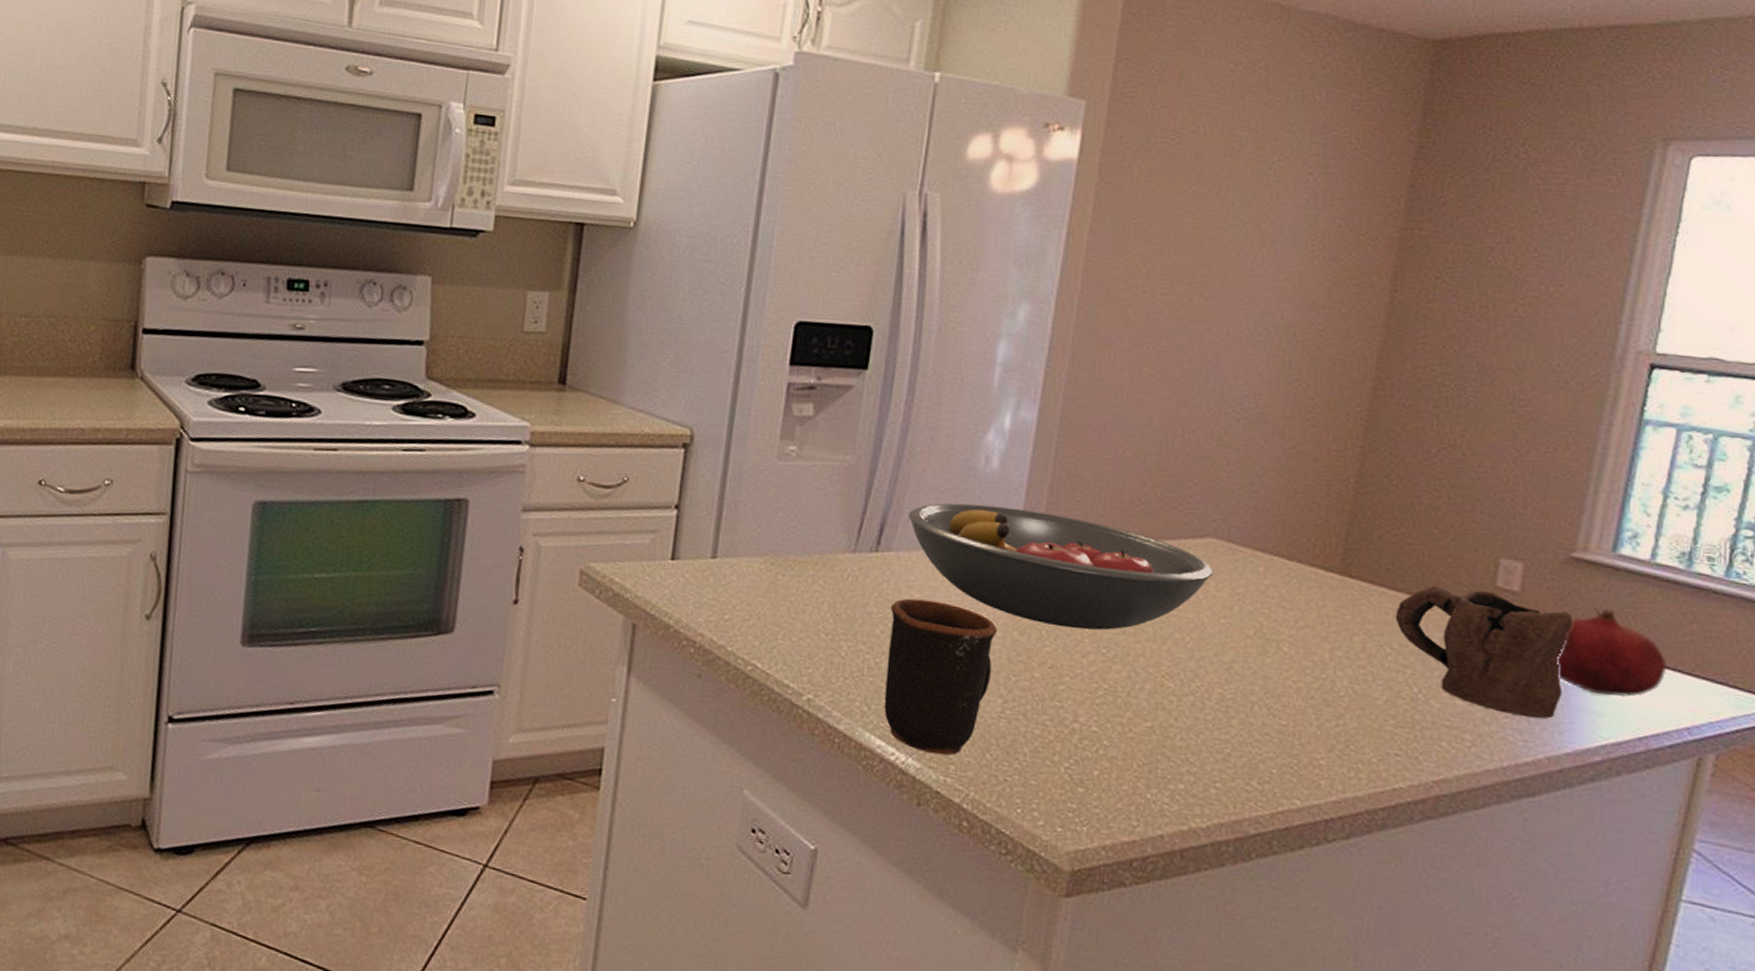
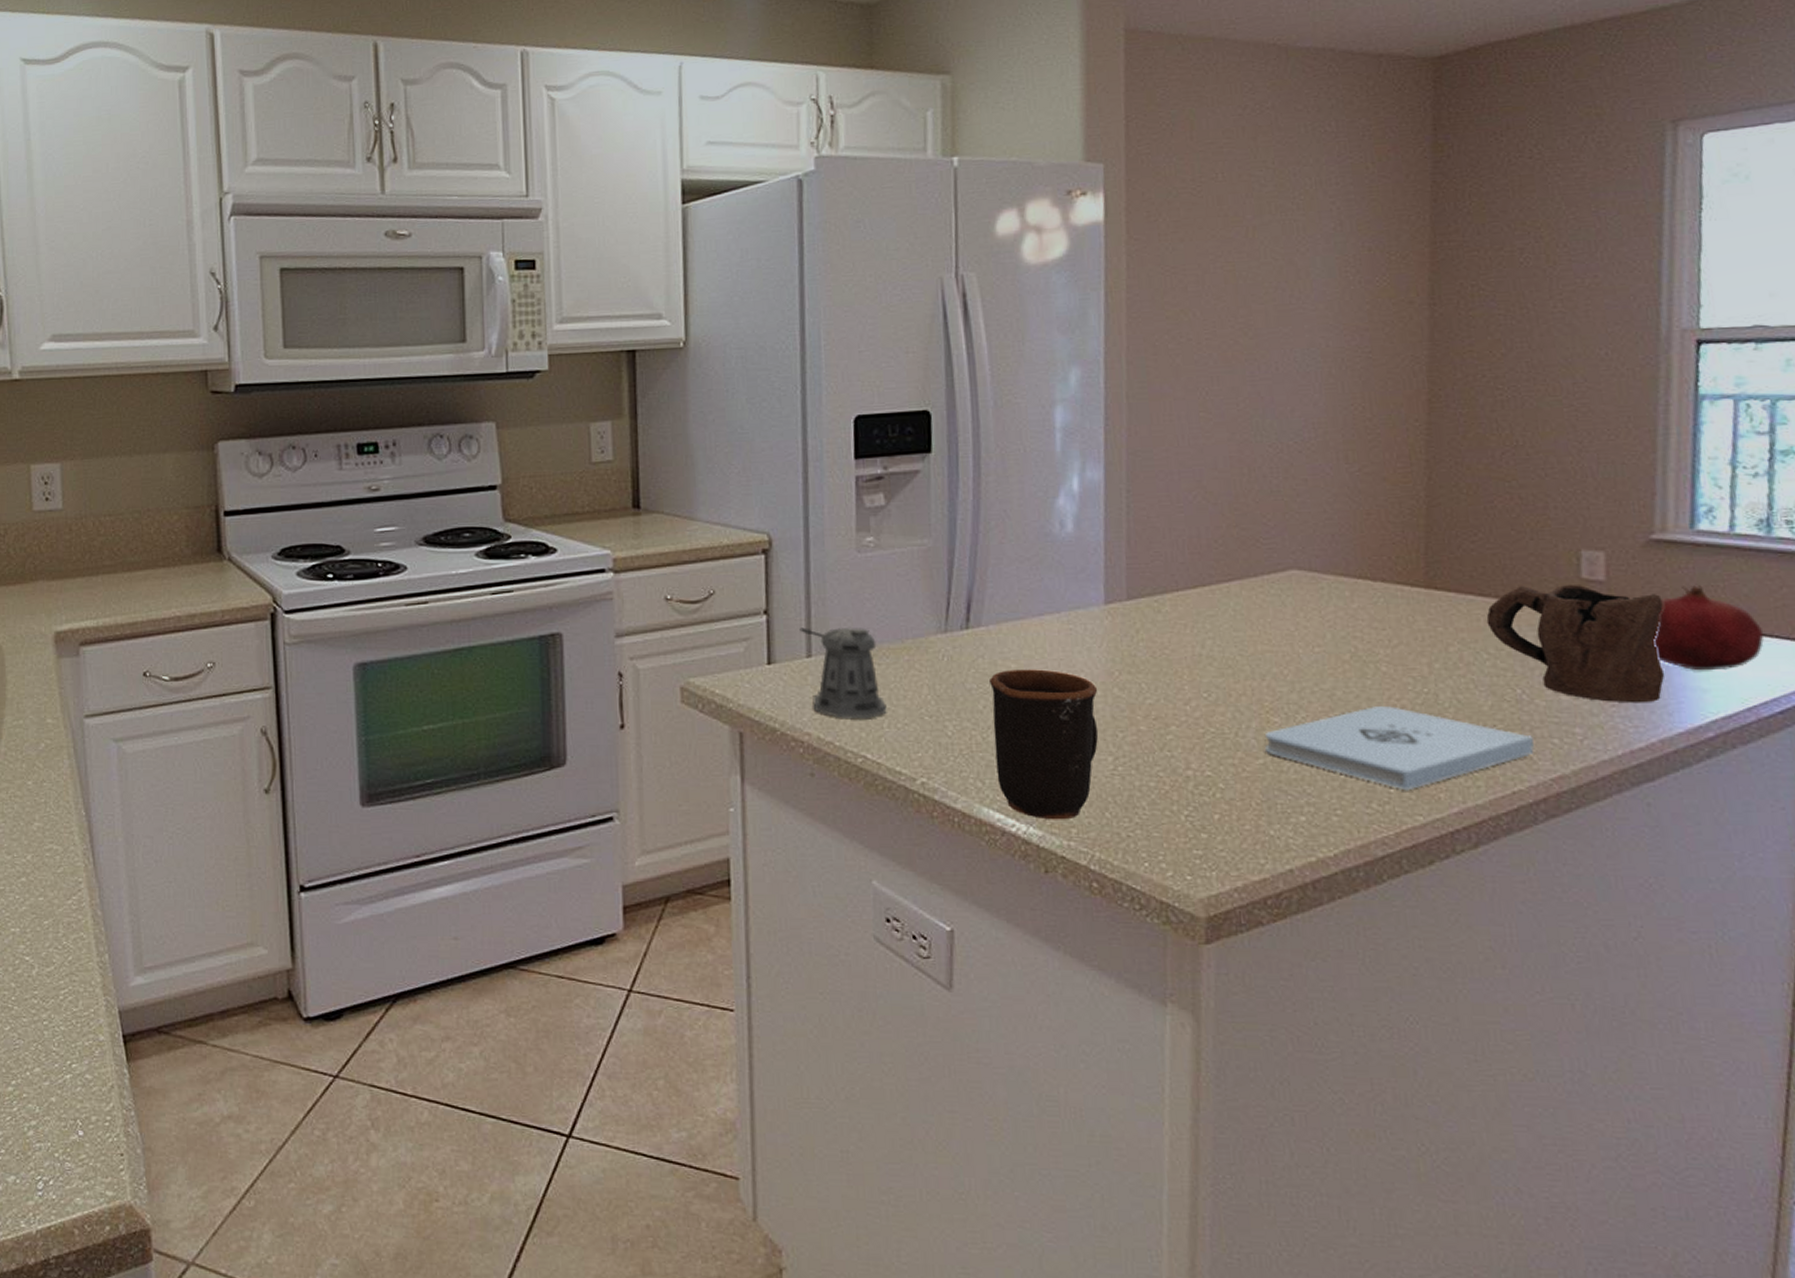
pepper shaker: none [708,527,784,628] -> present [799,627,887,719]
fruit bowl: present [907,503,1214,631] -> none [992,567,1301,678]
notepad: none [1155,685,1422,774] -> present [1265,706,1534,791]

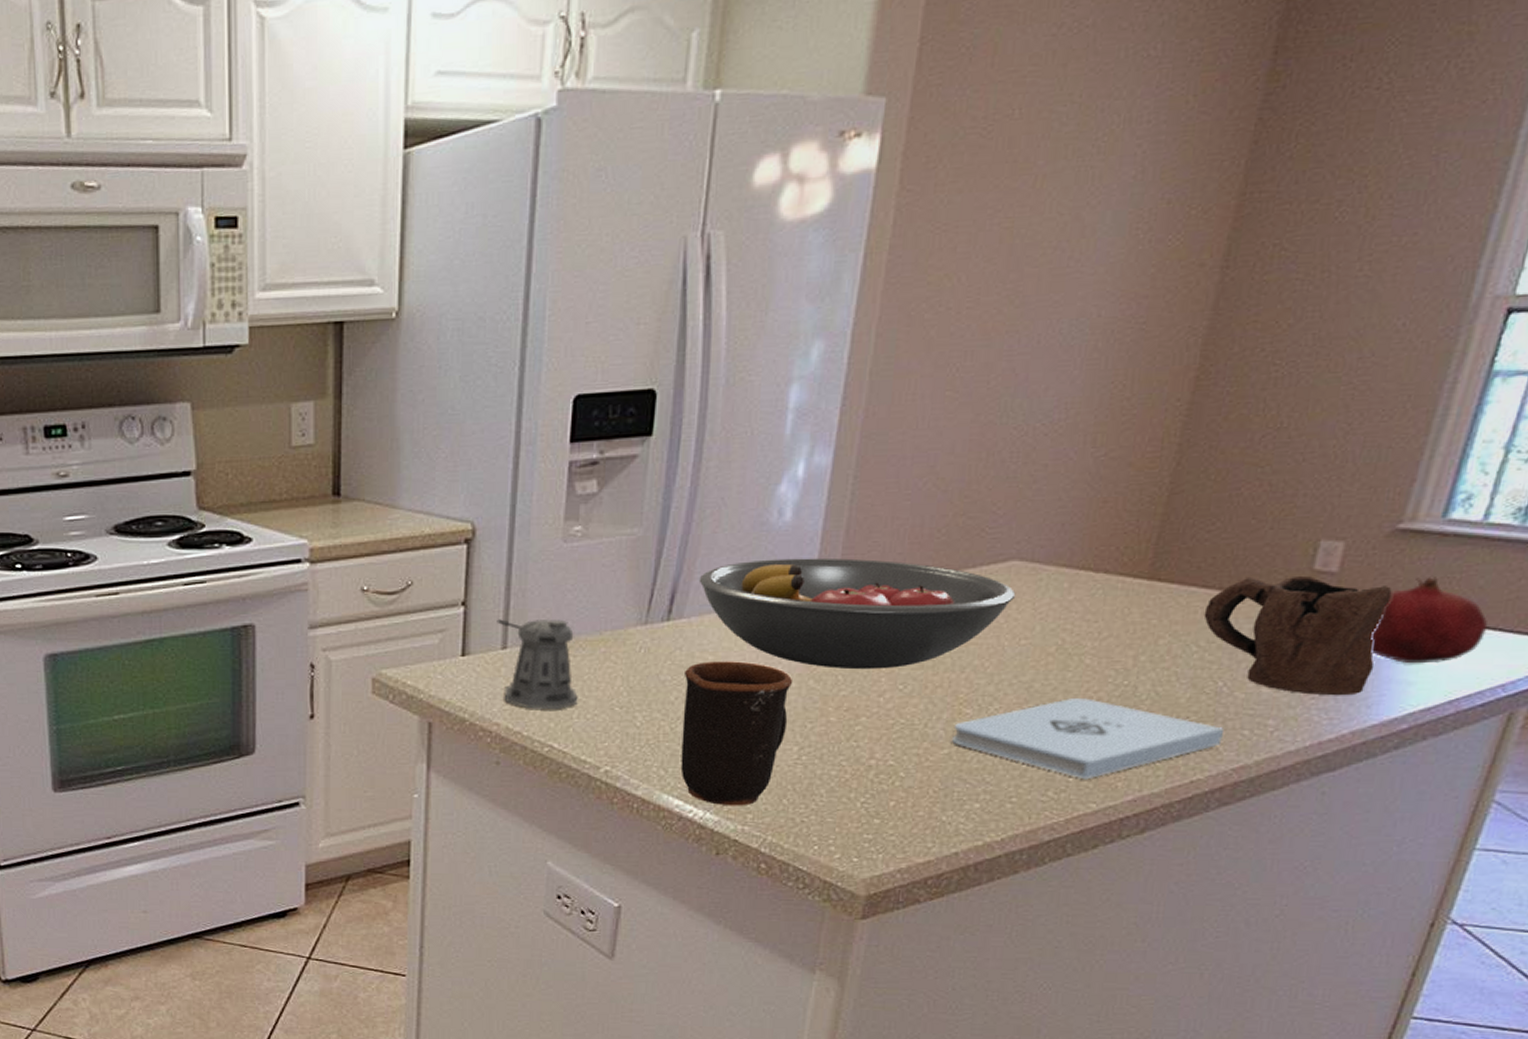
fruit bowl: none [992,567,1301,678] -> present [699,558,1016,670]

